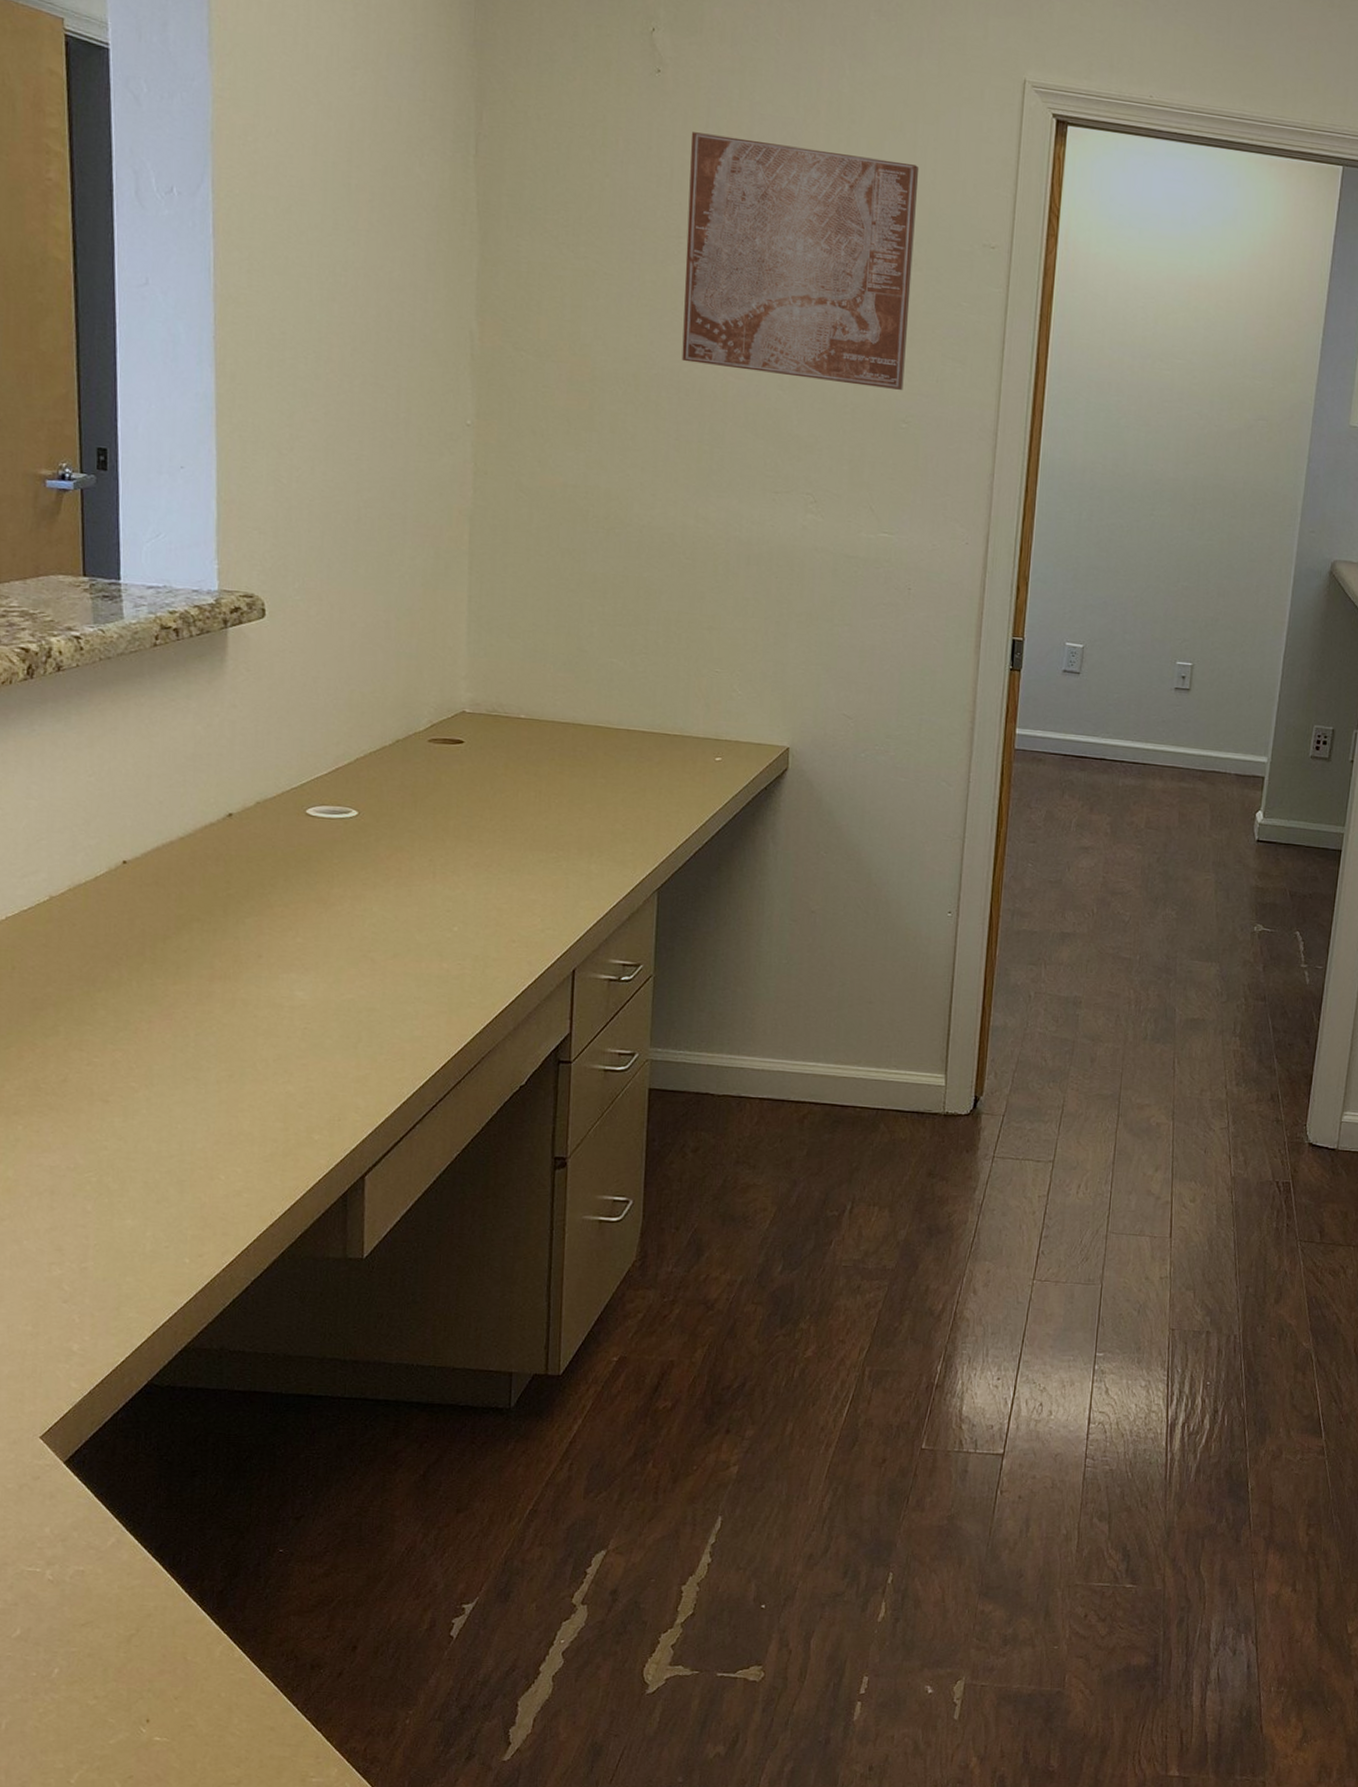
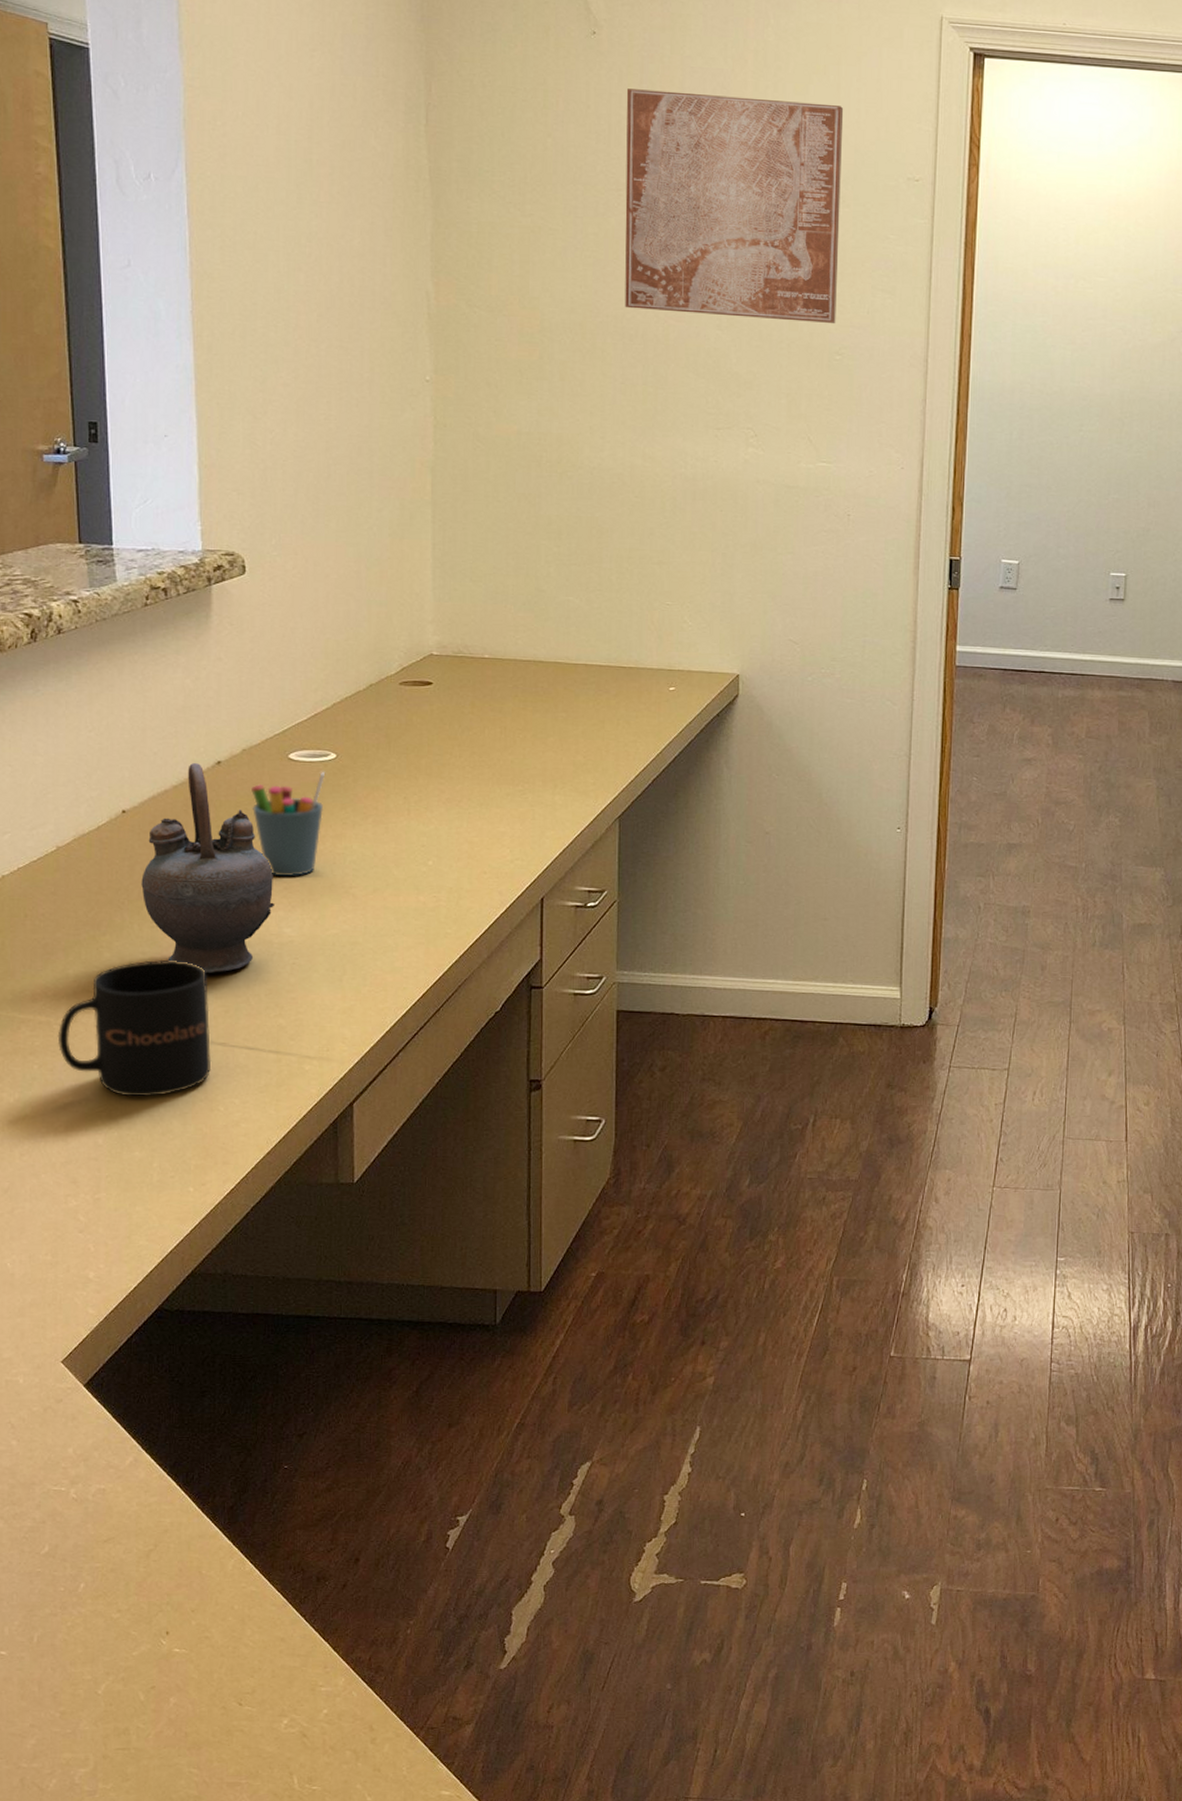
mug: none [45,1019,213,1163] -> present [57,960,212,1097]
teapot: none [141,814,286,1036] -> present [141,763,274,973]
pen holder: none [265,828,346,937] -> present [251,771,326,876]

